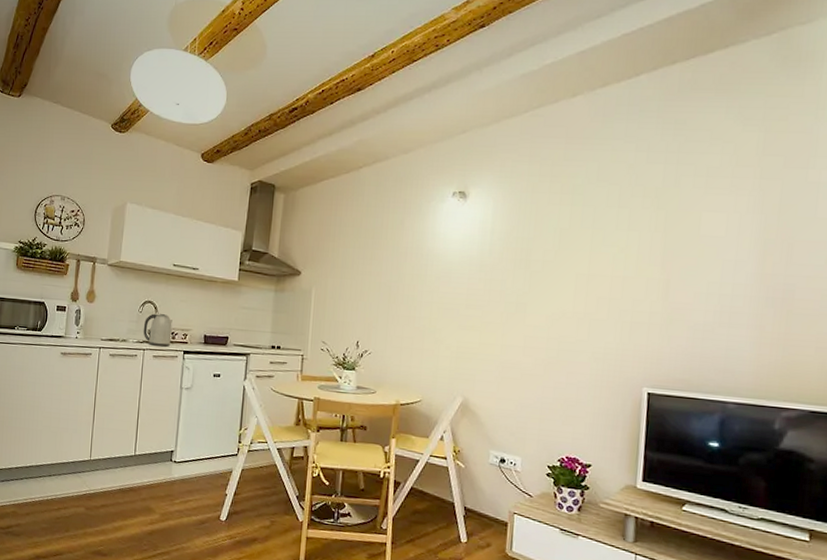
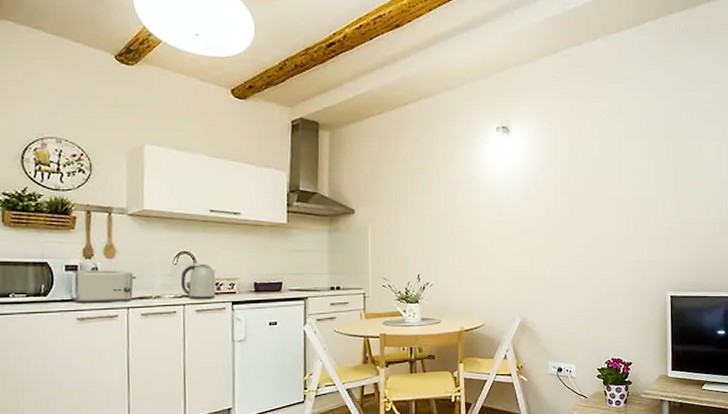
toaster: none [58,311,109,343] -> present [71,270,137,305]

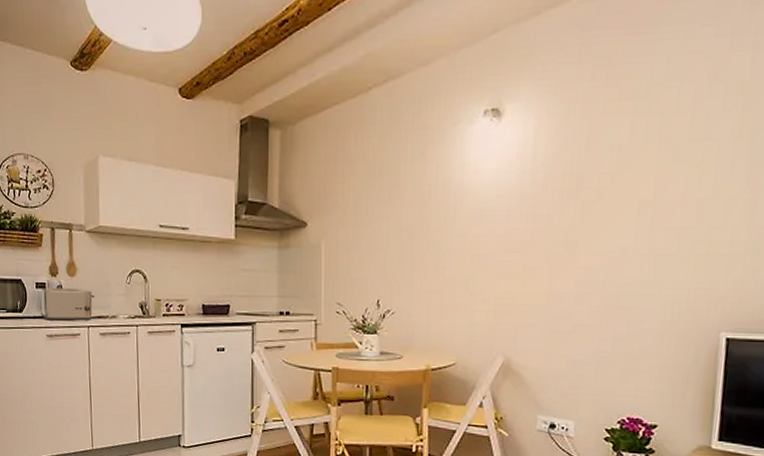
kettle: present [180,265,216,300] -> none [133,284,166,322]

